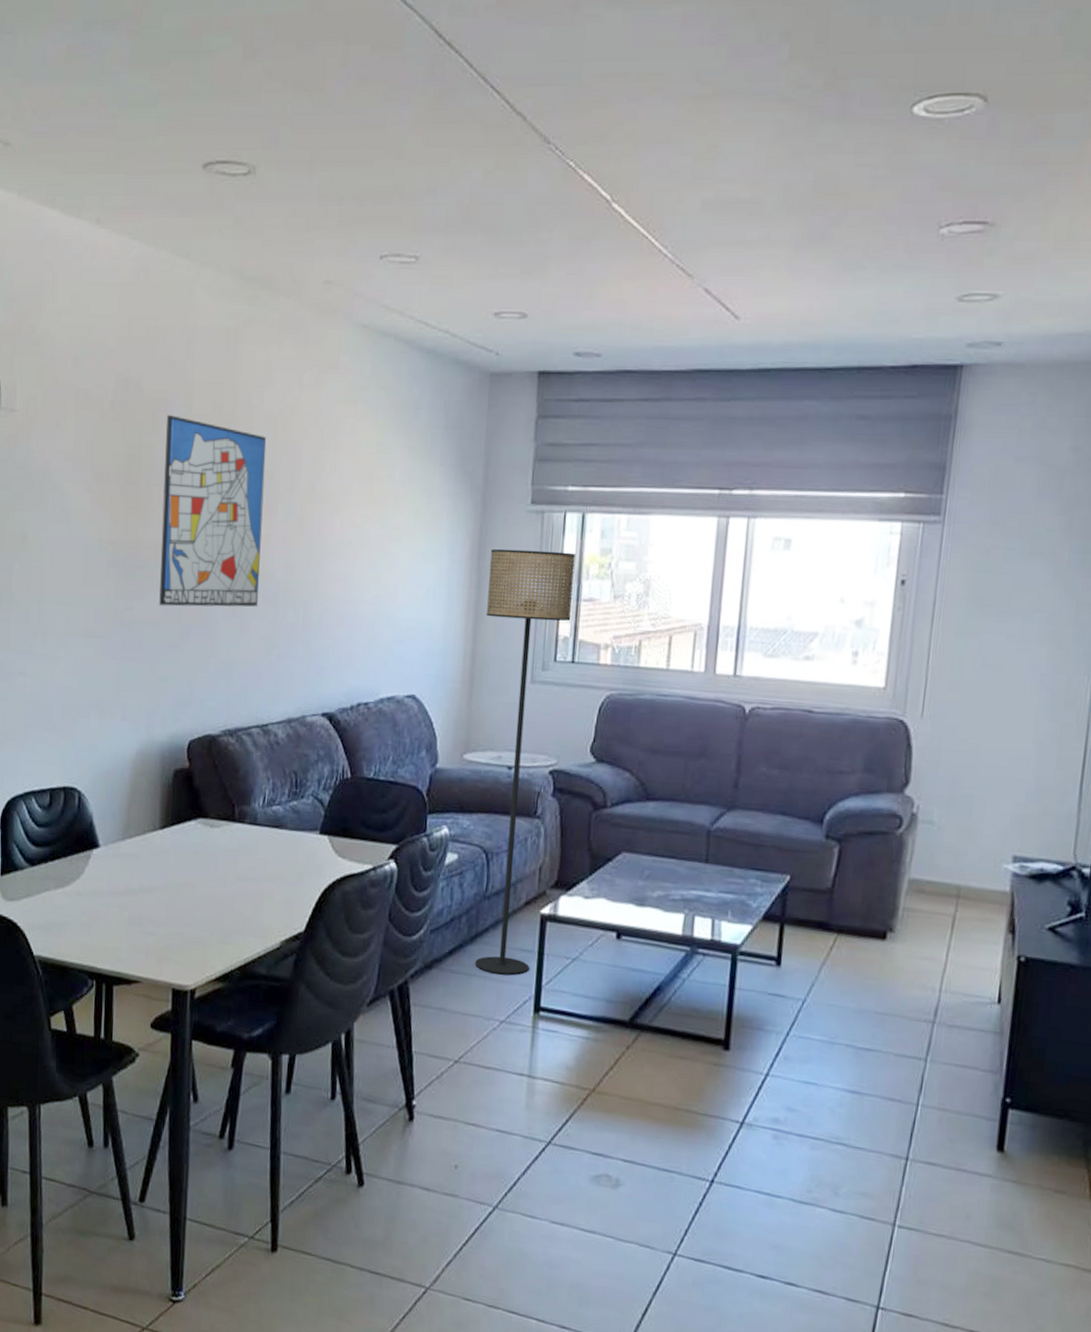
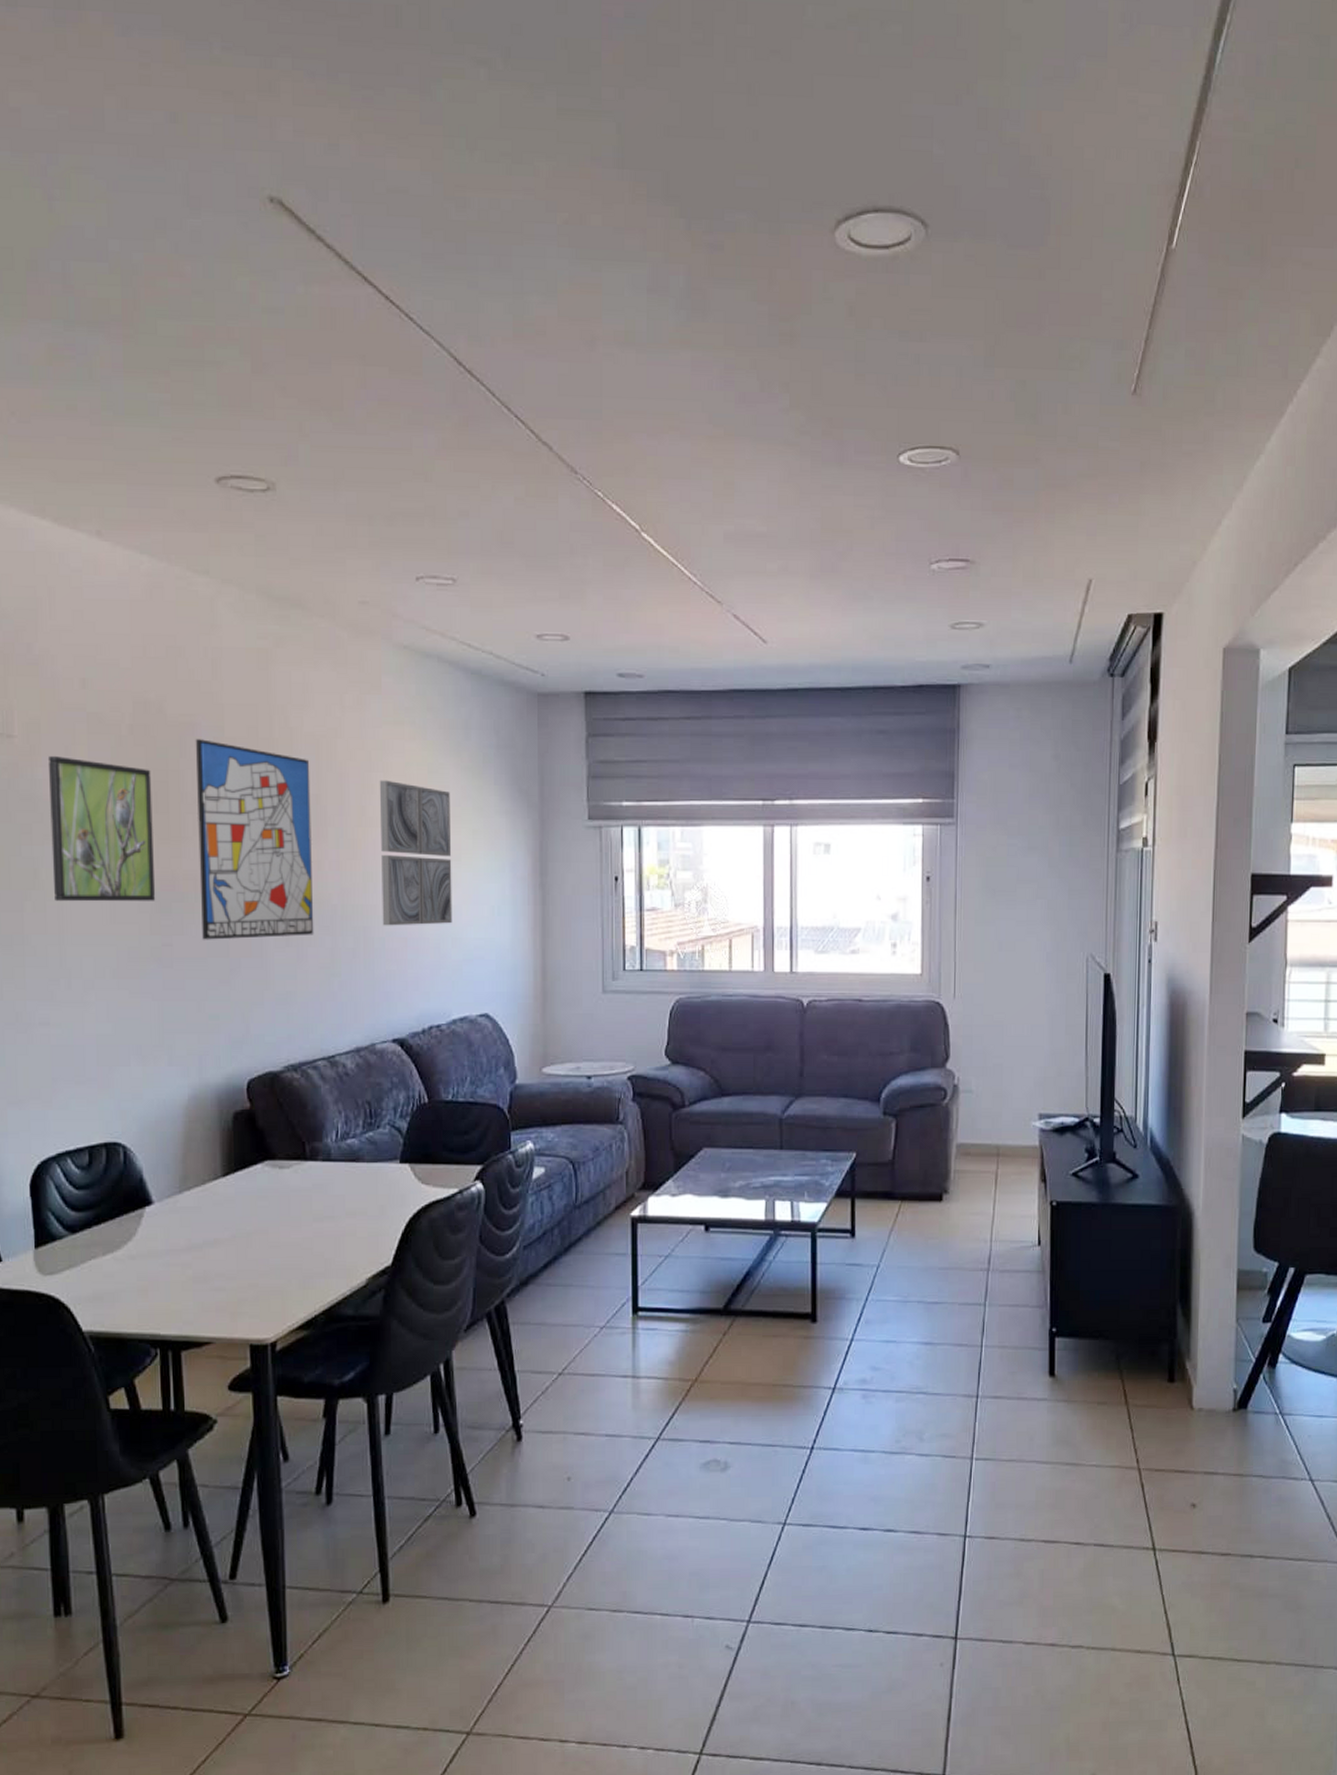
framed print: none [38,429,127,567] -> present [47,756,156,902]
wall art: none [321,458,396,603] -> present [379,780,453,926]
floor lamp: present [474,548,577,975] -> none [552,864,636,1281]

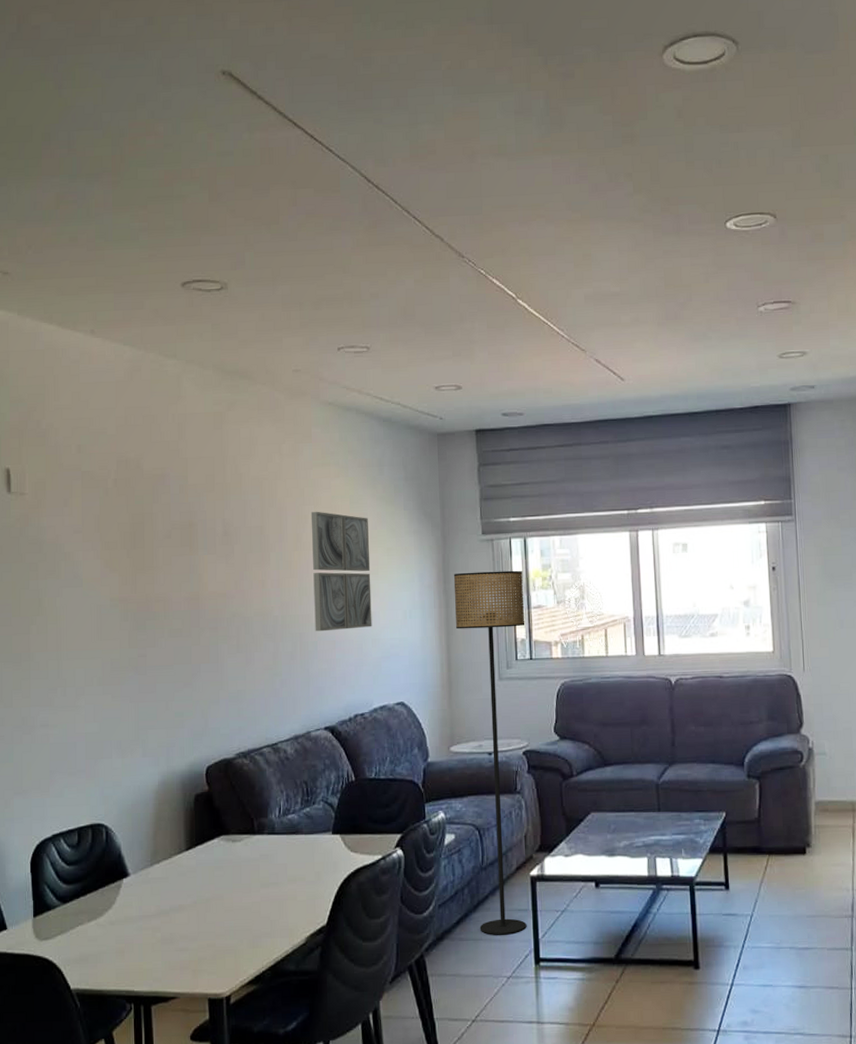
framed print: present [47,756,156,902] -> none [51,507,134,624]
wall art: present [195,739,314,940] -> none [165,487,260,650]
floor lamp: none [552,864,636,1281] -> present [453,570,527,935]

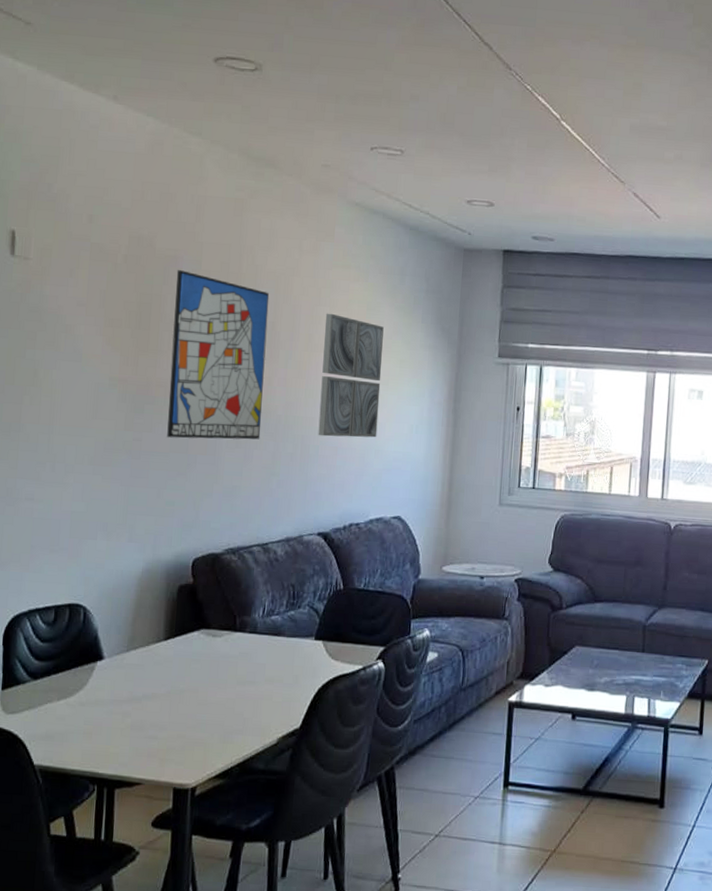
wall art: none [165,487,260,650] -> present [167,270,270,440]
floor lamp: present [453,570,527,935] -> none [452,393,536,756]

